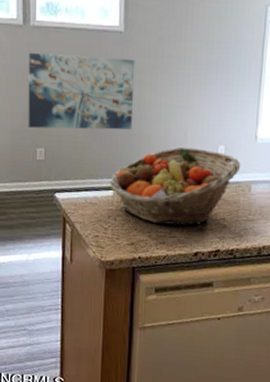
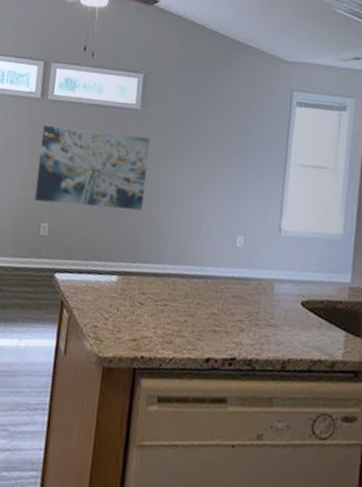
fruit basket: present [110,147,241,226] -> none [114,234,262,326]

